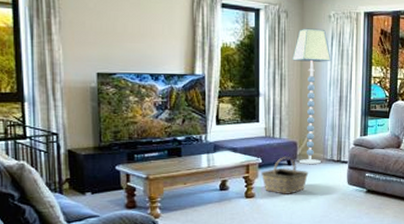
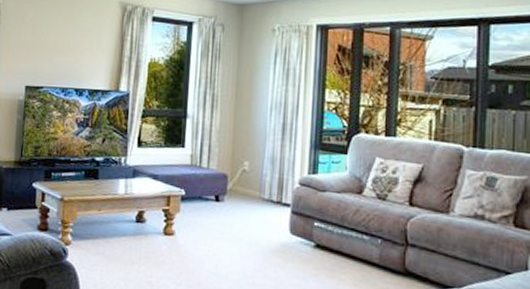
basket: present [261,157,309,194] -> none [184,191,241,237]
floor lamp: present [292,28,331,164] -> none [227,43,274,204]

